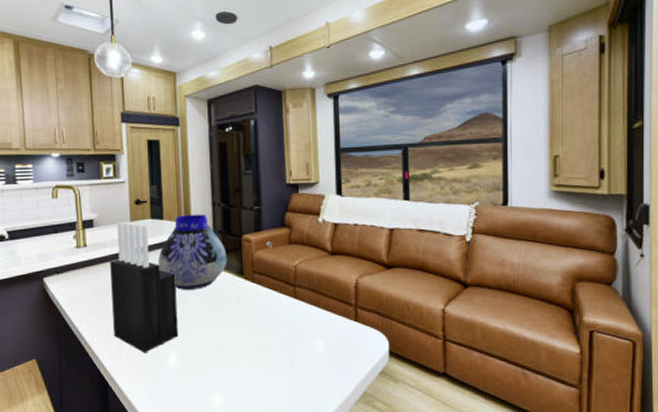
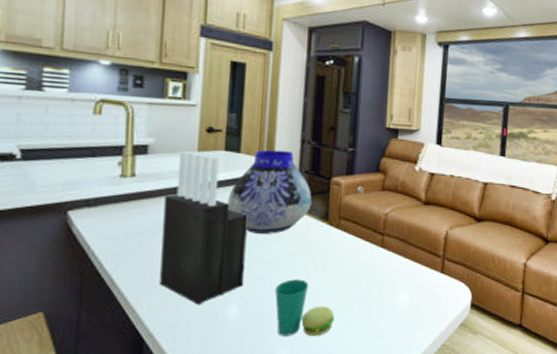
cup: none [204,330,259,382] -> present [274,279,335,337]

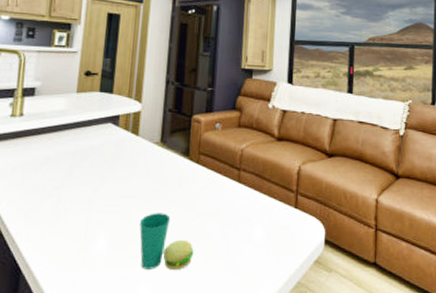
knife block: present [160,150,248,305] -> none [38,92,118,237]
vase: present [227,149,312,234] -> none [99,90,175,169]

